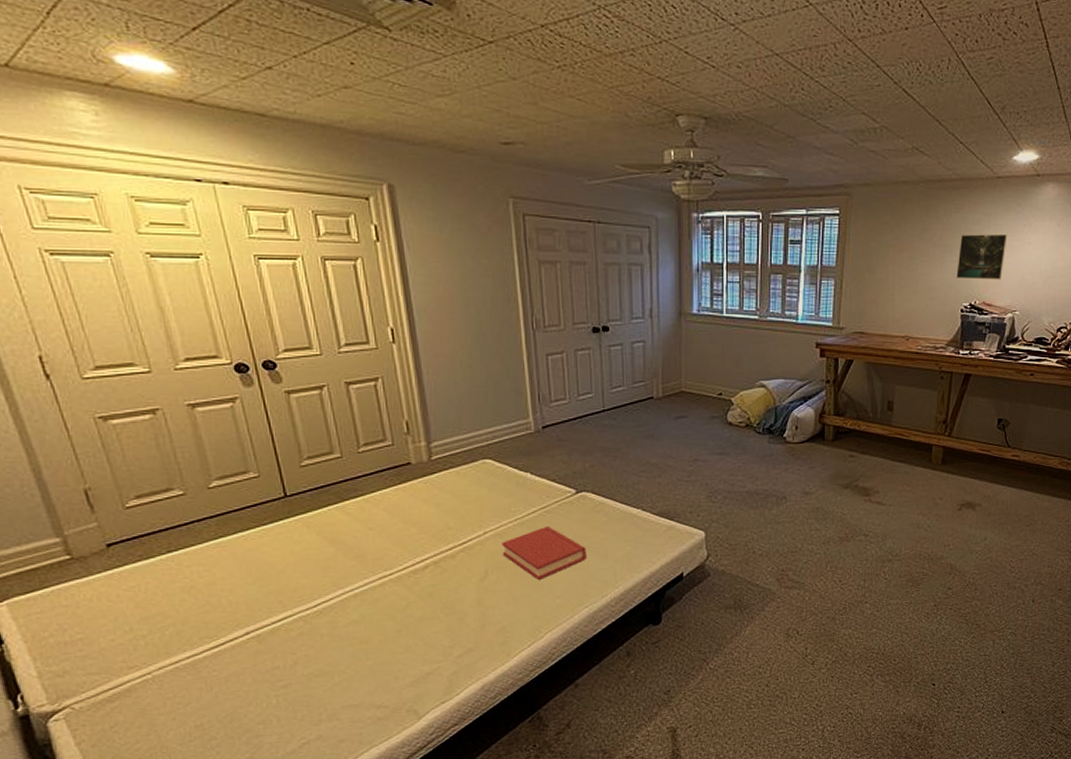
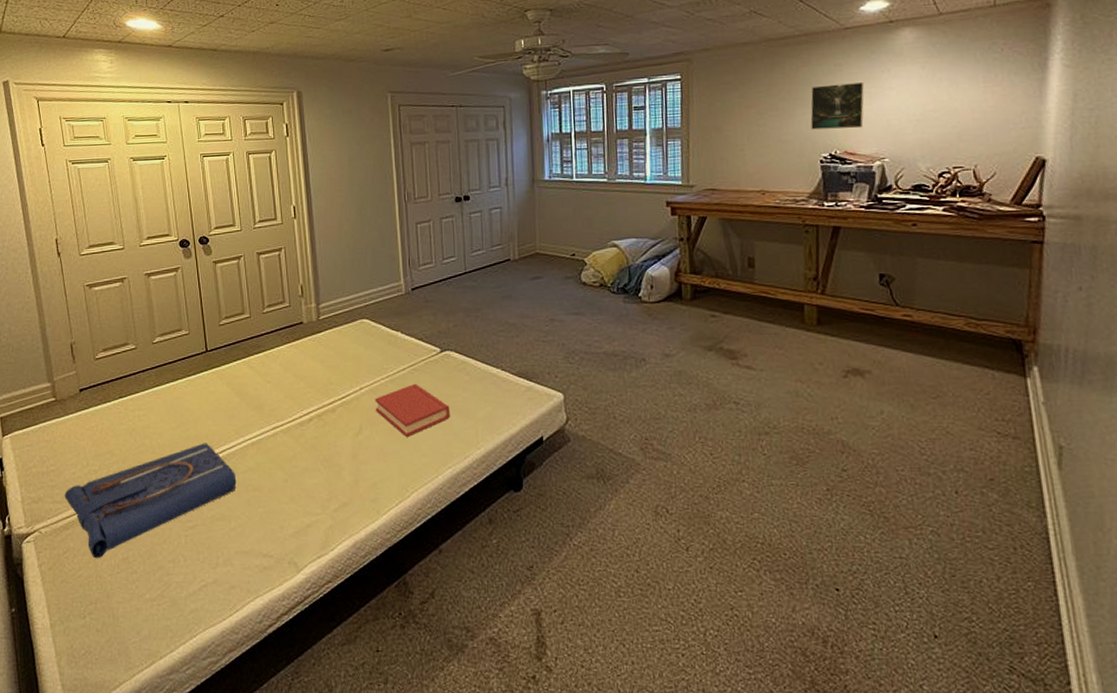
tote bag: none [101,597,338,730] -> present [64,443,237,559]

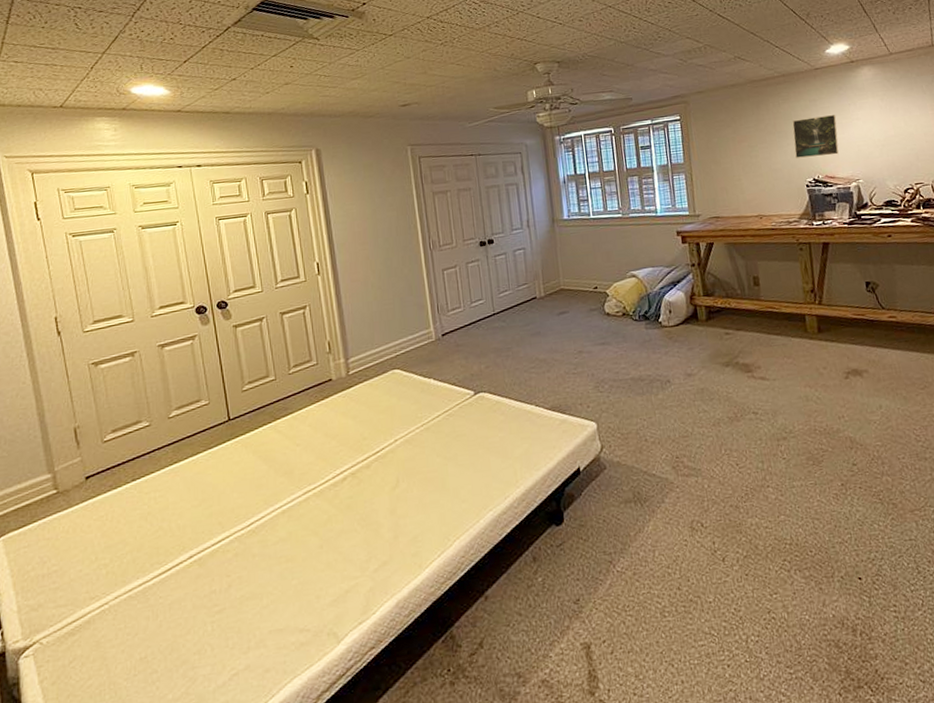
tote bag: present [64,443,237,559] -> none [69,517,267,664]
hardback book: present [375,383,450,437] -> none [410,428,488,485]

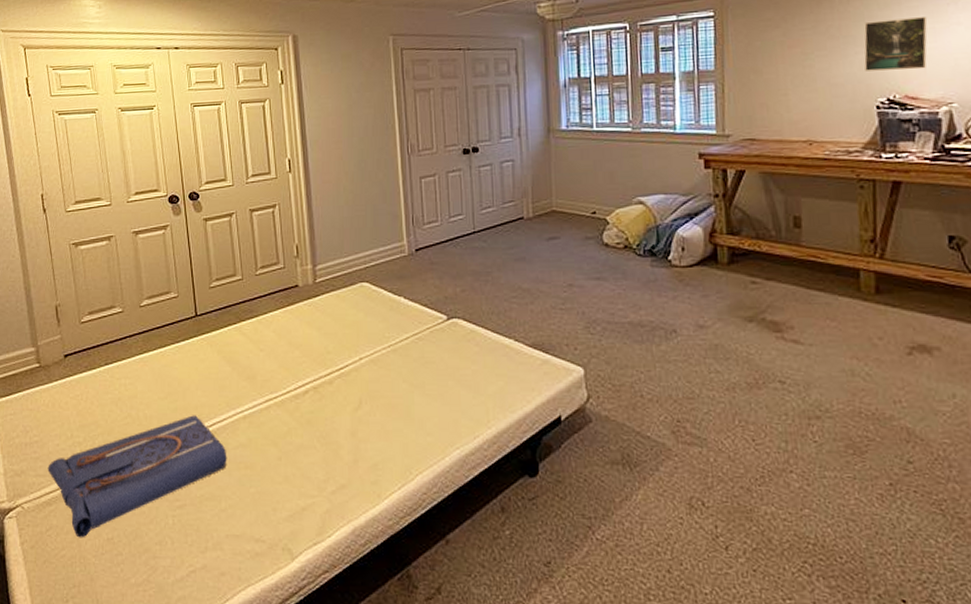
tote bag: none [69,517,267,664] -> present [47,415,227,538]

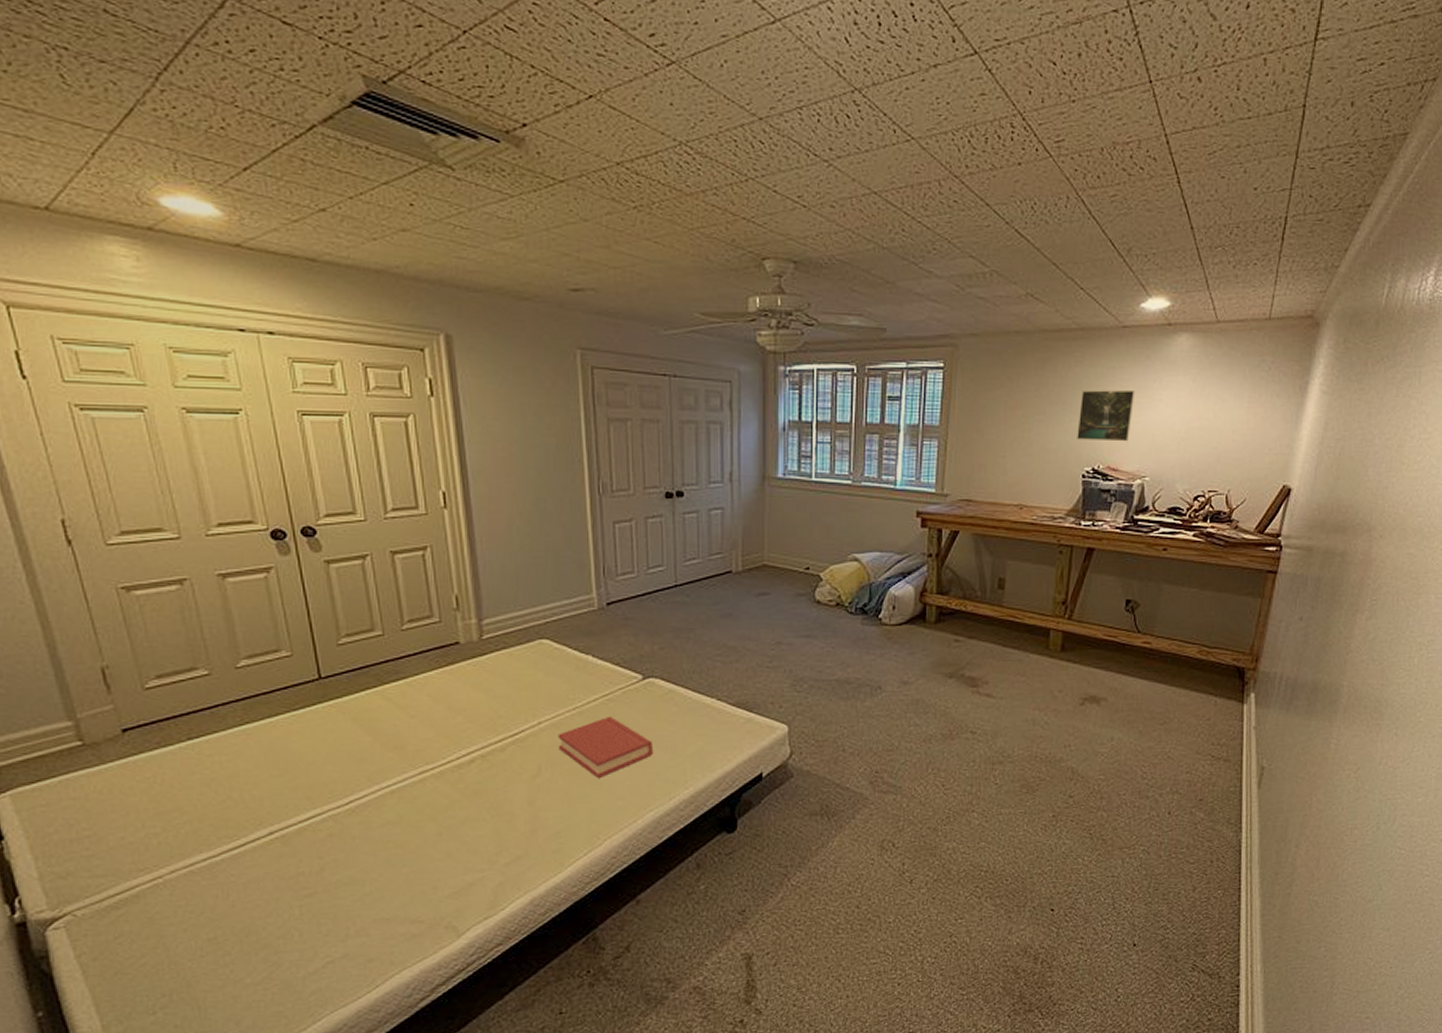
tote bag: present [47,415,227,538] -> none [109,793,371,942]
hardback book: none [375,354,458,413] -> present [557,716,653,778]

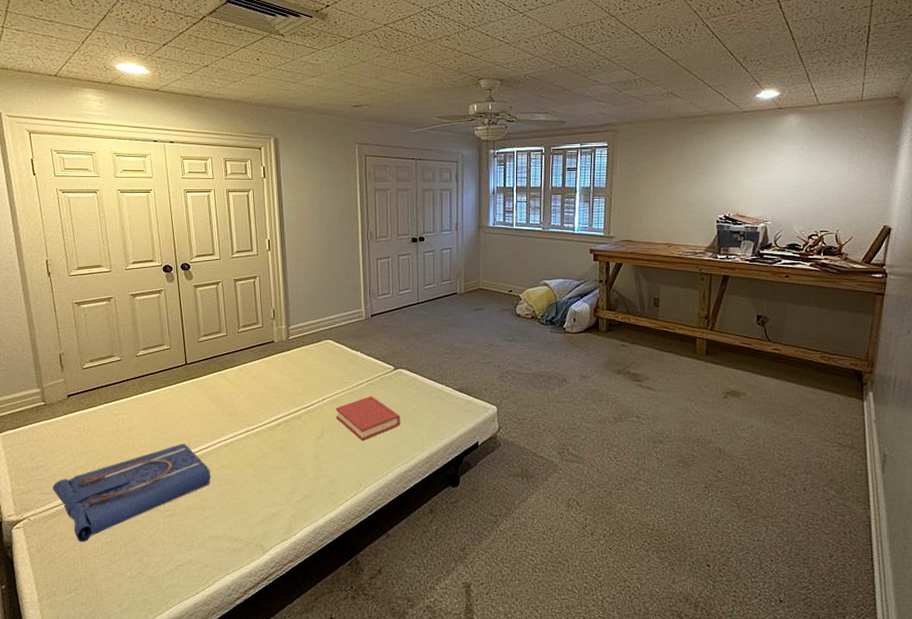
tote bag: none [109,793,371,942] -> present [52,443,211,543]
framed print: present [1077,389,1136,442] -> none [711,157,756,196]

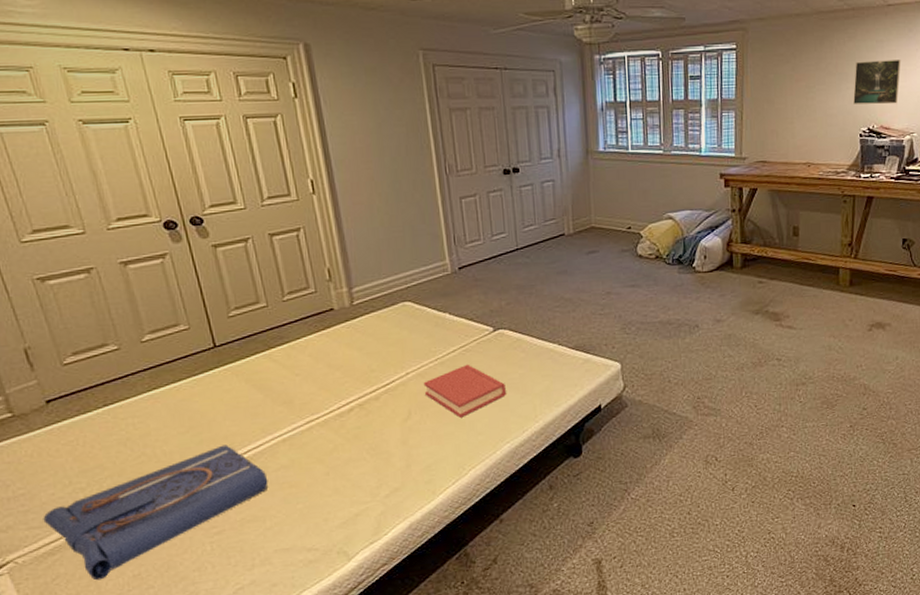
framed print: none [711,157,756,196] -> present [853,59,901,105]

